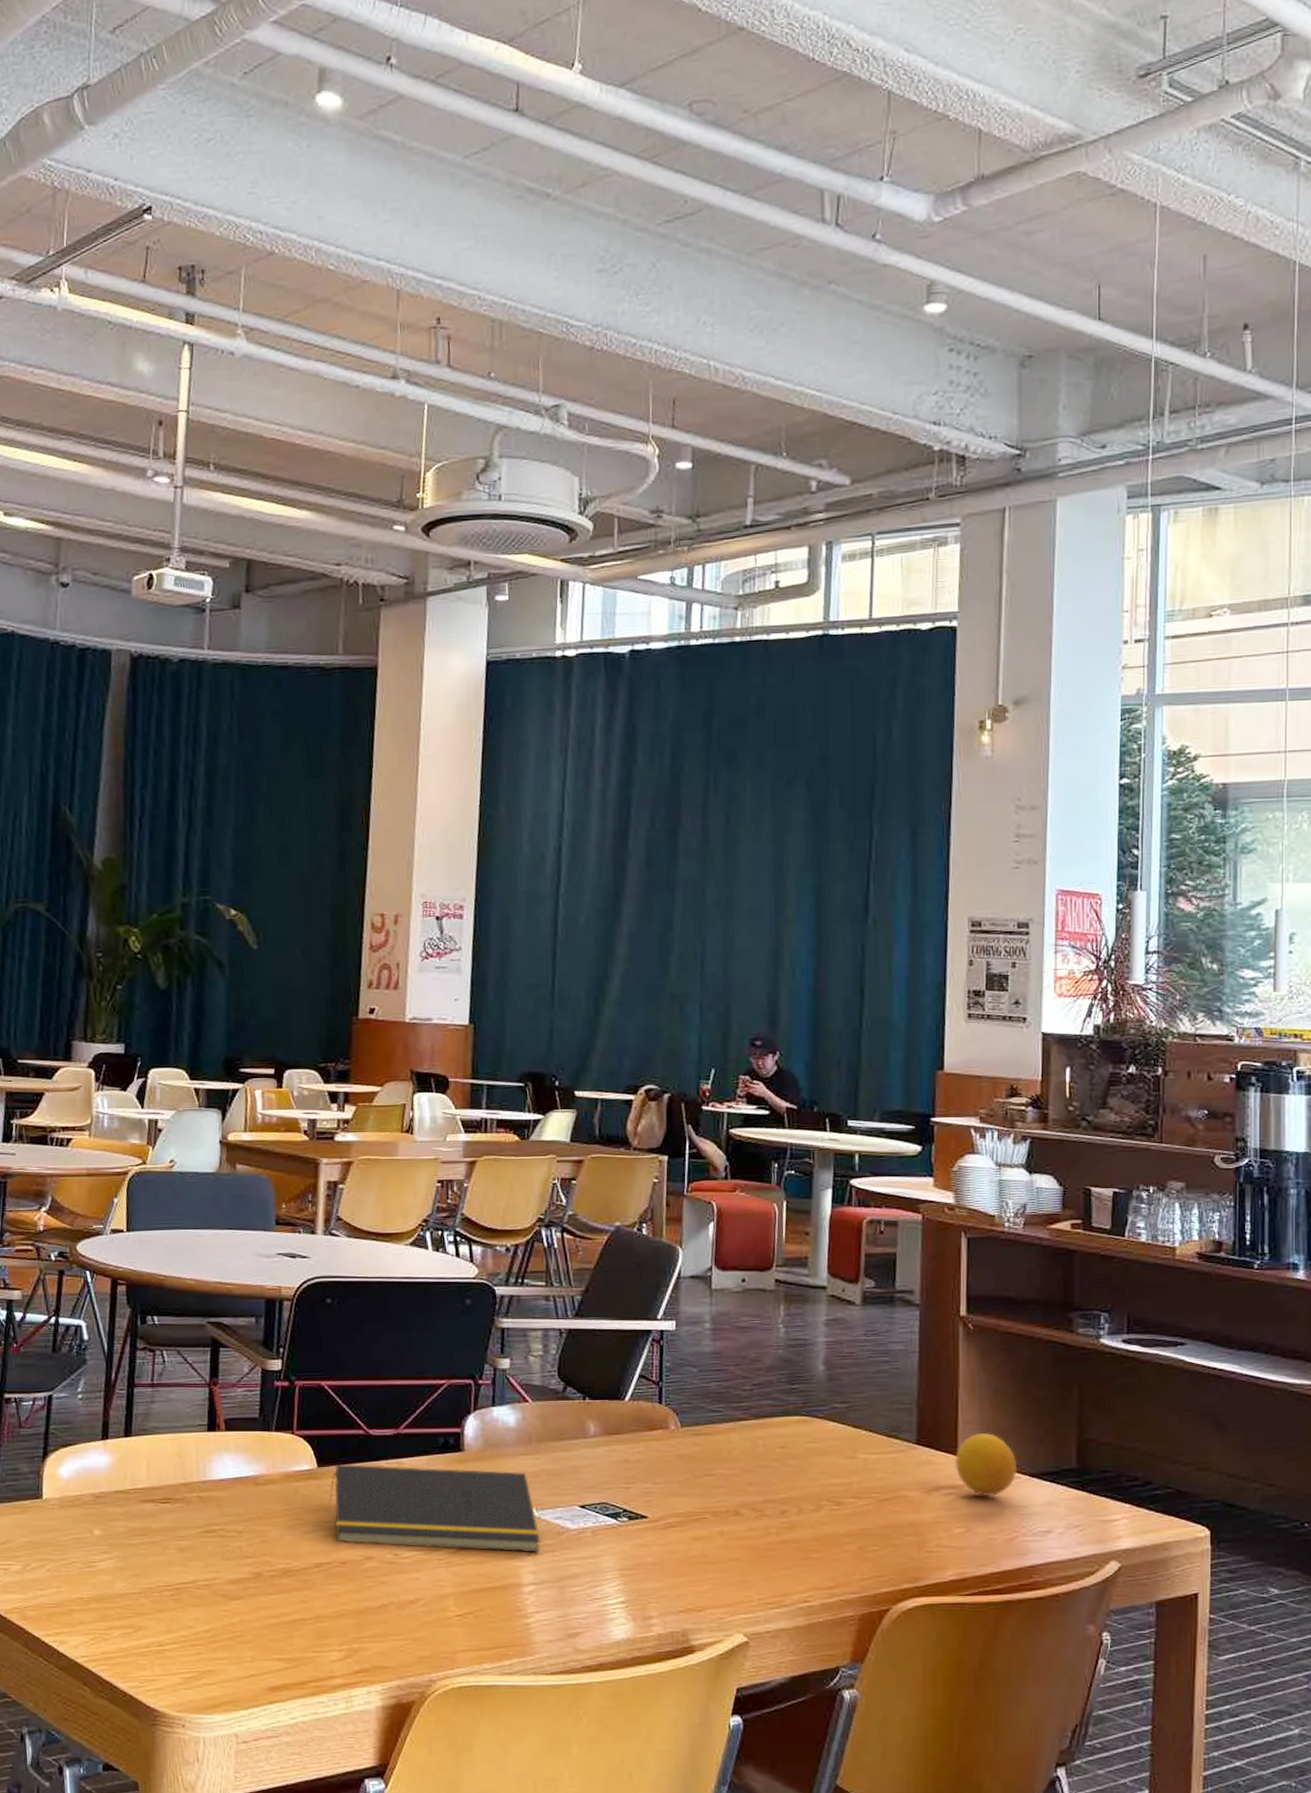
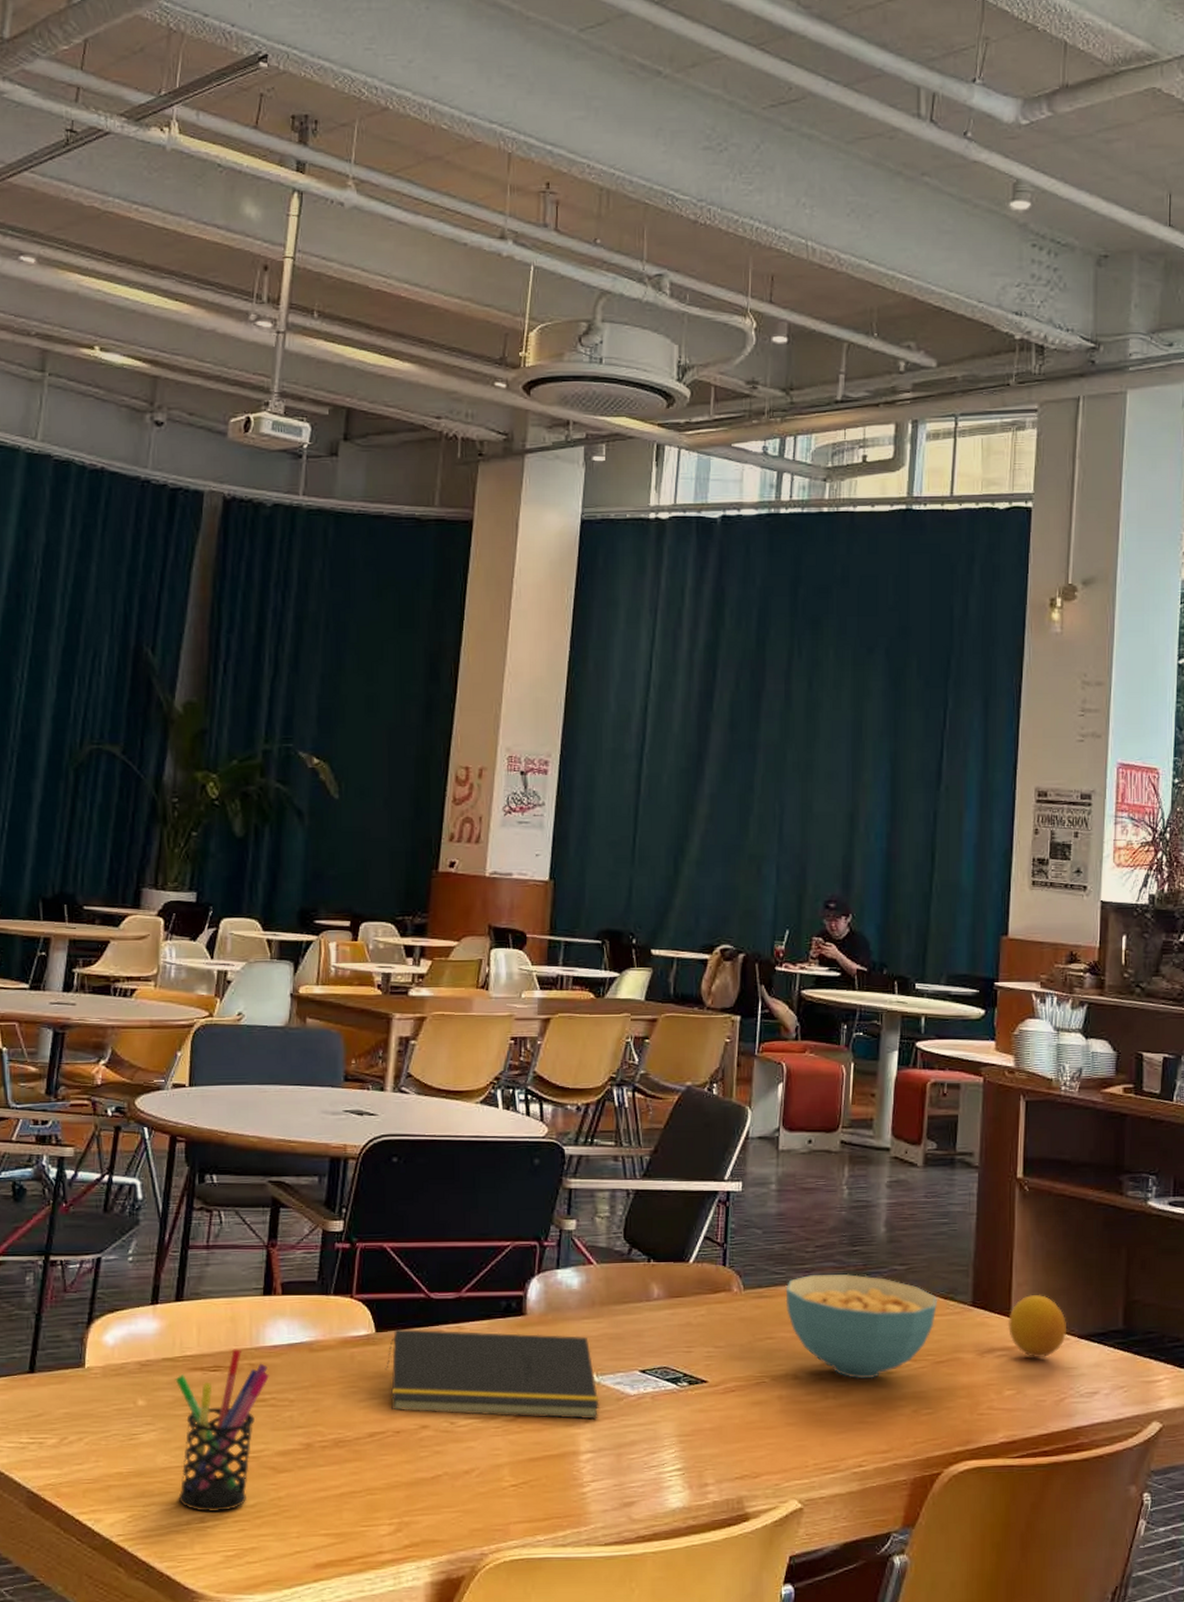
pen holder: none [128,1482,218,1637] -> present [175,1349,270,1513]
cereal bowl: none [723,1411,881,1516] -> present [785,1273,938,1379]

